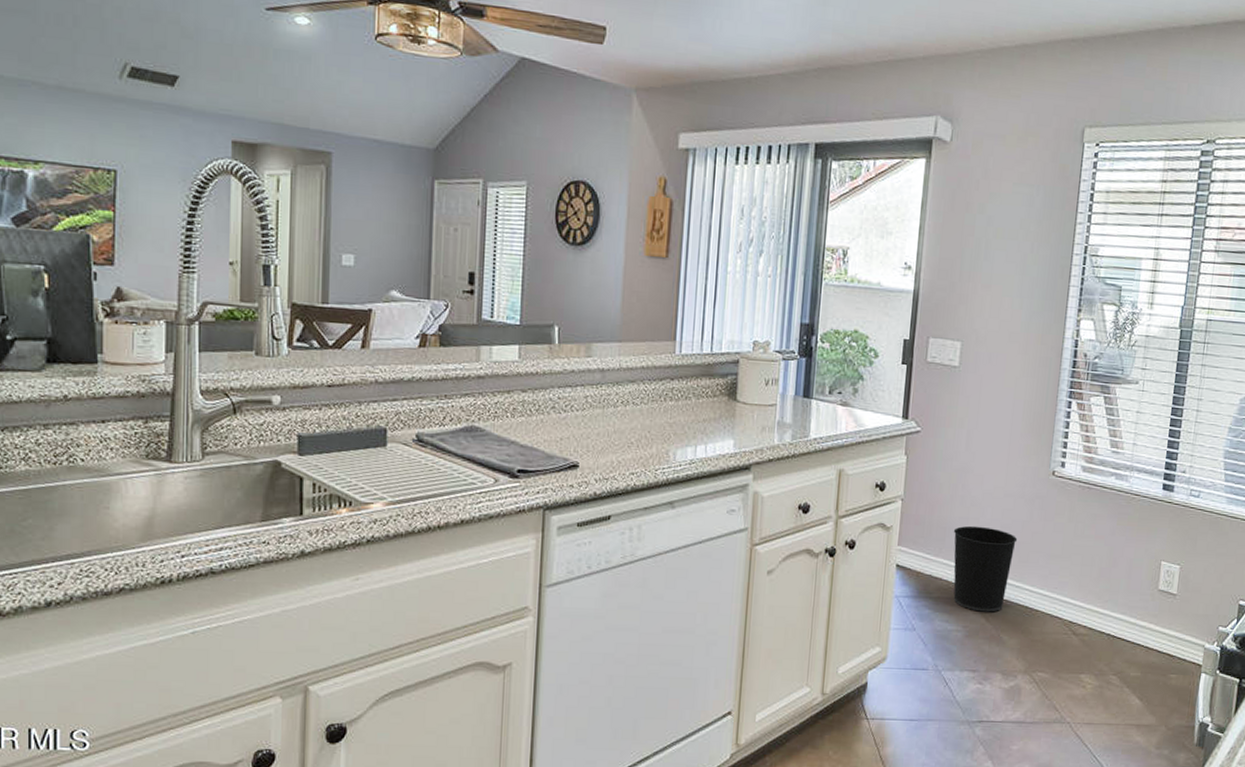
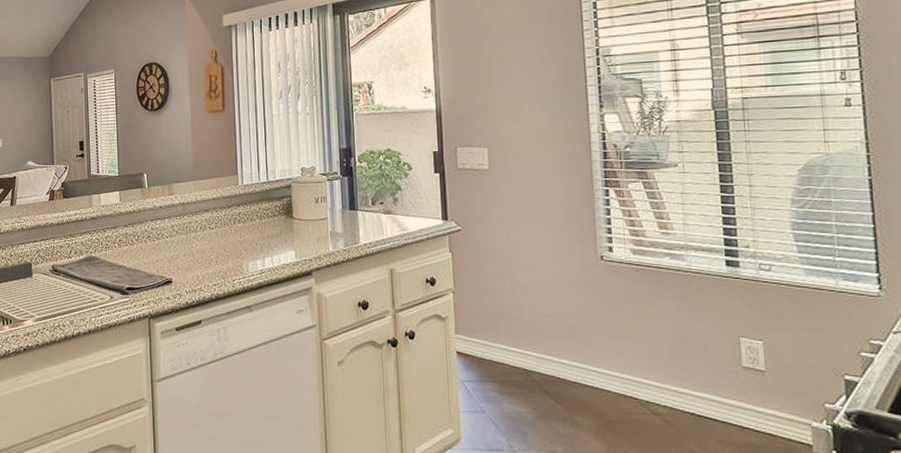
wastebasket: present [953,525,1018,612] -> none [508,312,576,394]

